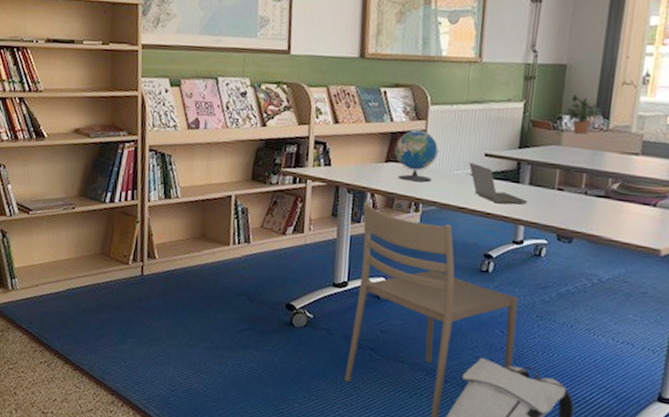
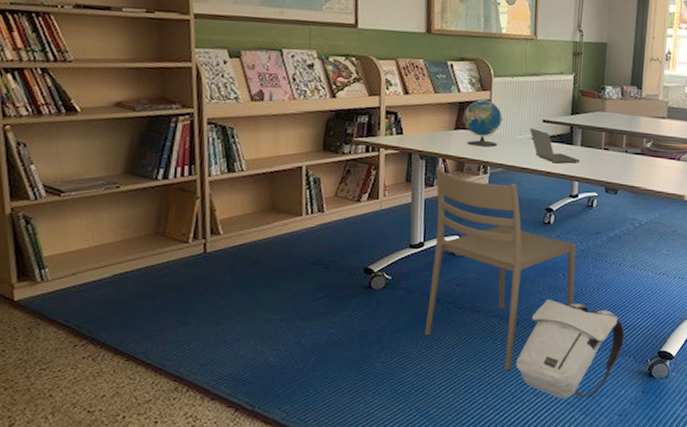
potted plant: present [566,95,602,134] -> none [608,69,636,102]

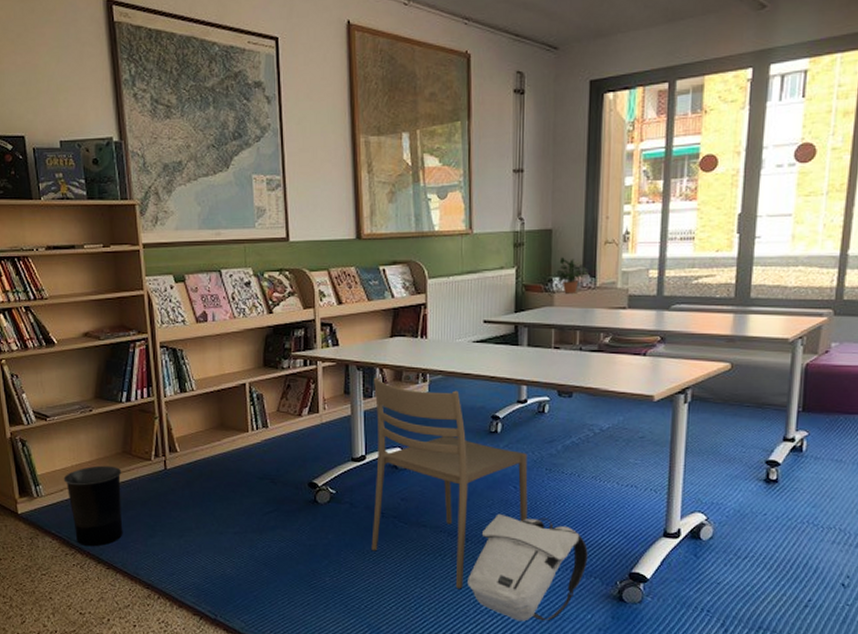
waste bin: none [77,247,152,336] -> present [63,465,123,546]
globe: present [463,100,504,147] -> none [398,304,441,354]
laptop computer: present [529,127,581,164] -> none [470,330,528,367]
potted plant: none [608,69,636,102] -> present [555,257,589,294]

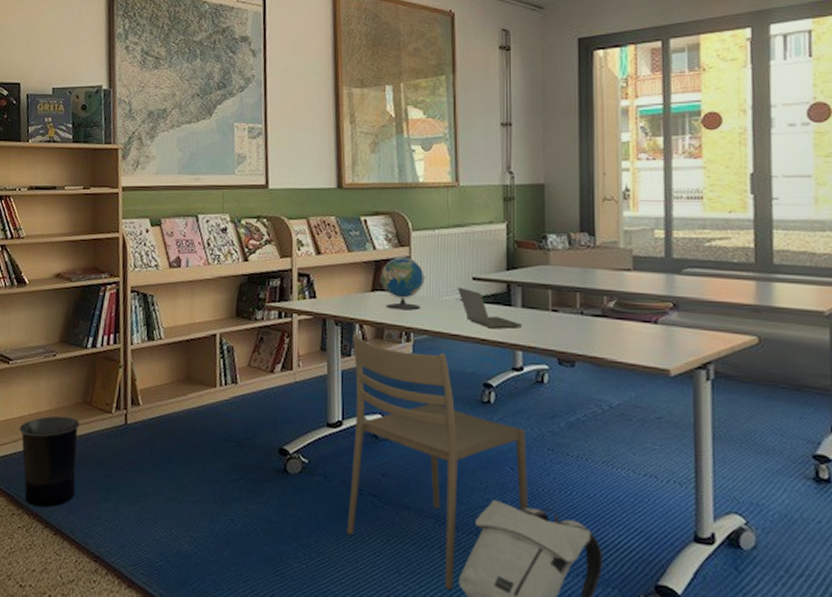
globe: none [398,304,441,354] -> present [380,257,426,311]
laptop computer: none [470,330,528,367] -> present [457,287,523,329]
potted plant: present [555,257,589,294] -> none [550,213,586,253]

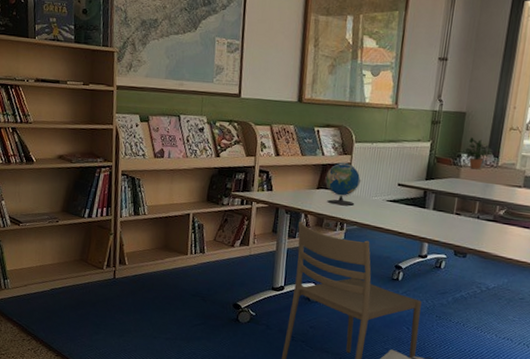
waste bin: present [19,415,80,507] -> none [28,268,78,336]
laptop computer: present [457,287,523,329] -> none [385,190,432,226]
potted plant: none [550,213,586,253] -> present [464,137,493,170]

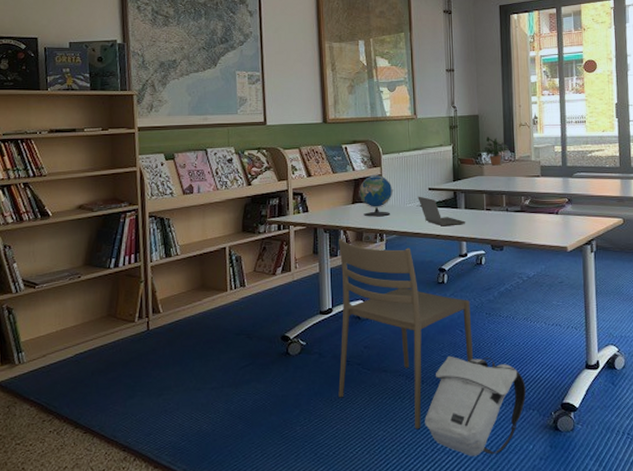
laptop computer: none [385,190,432,226] -> present [418,196,466,227]

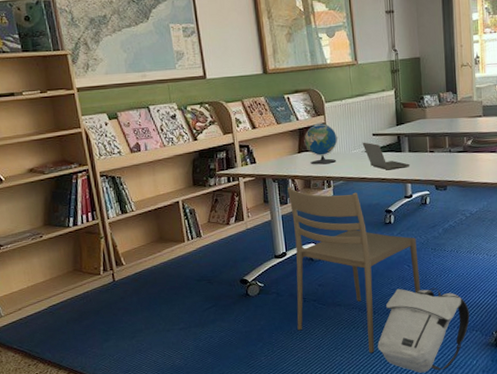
potted plant: present [483,137,509,166] -> none [426,79,451,108]

